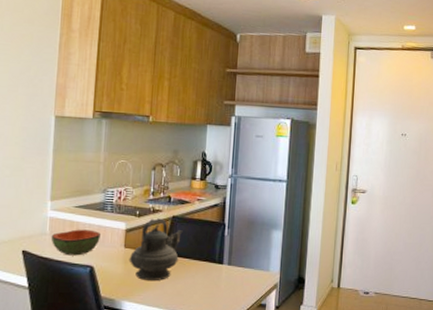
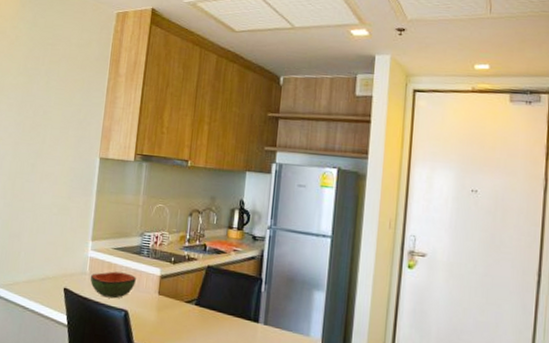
teapot: present [129,218,183,281] -> none [162,266,218,333]

